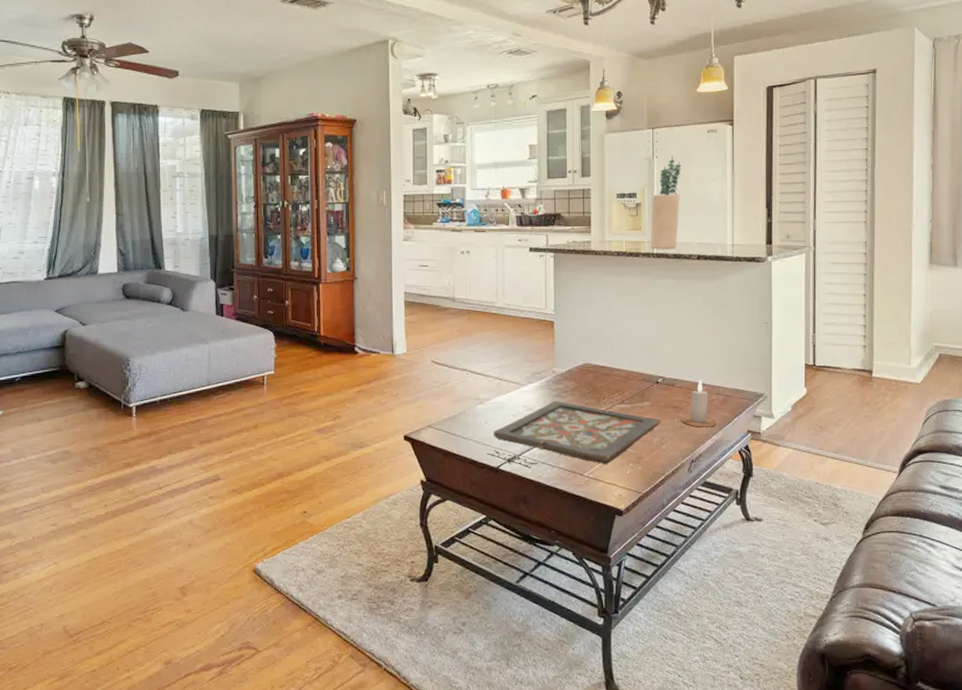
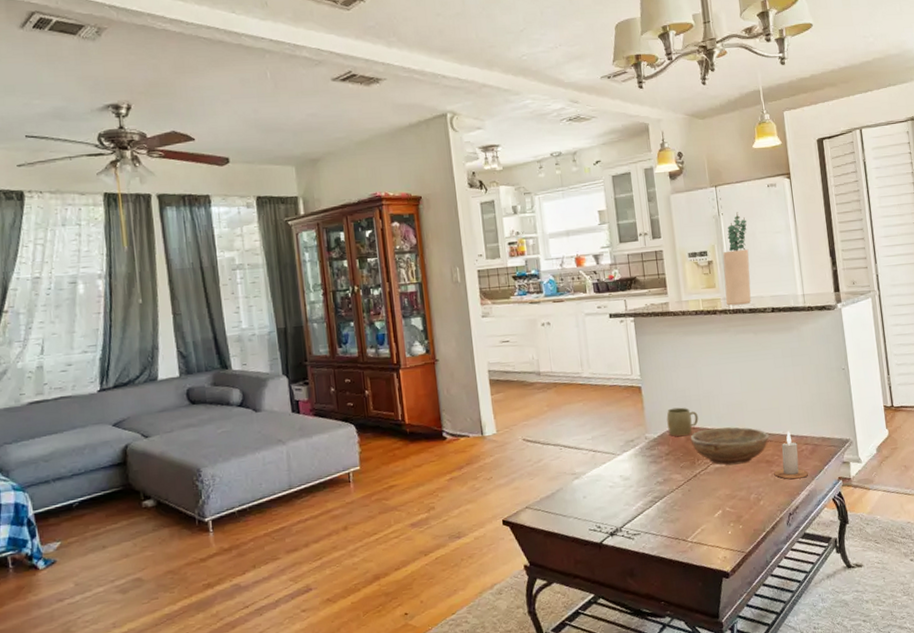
decorative tray: present [494,401,661,464] -> none [593,467,756,527]
mug: none [576,345,609,374] -> present [666,407,699,437]
bowl: none [598,369,680,407] -> present [690,427,770,465]

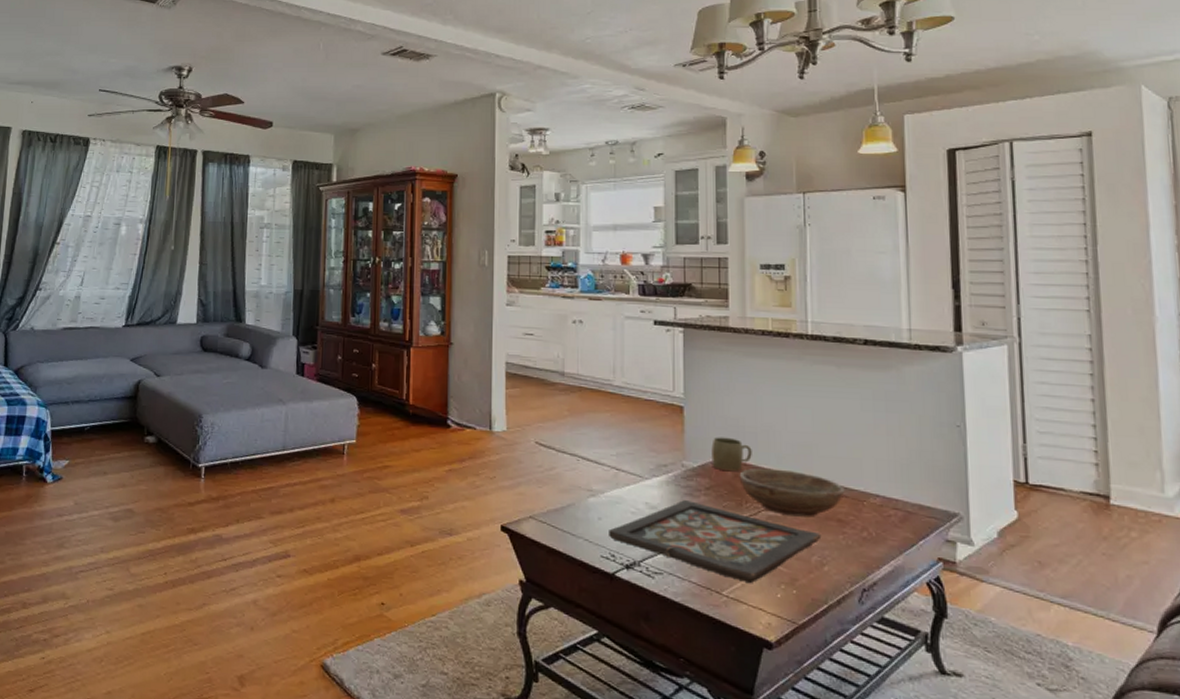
decorative tray: none [593,467,756,527] -> present [609,500,822,583]
vase: present [722,212,752,306] -> none [803,224,842,331]
candle: present [774,431,809,480] -> none [847,489,896,550]

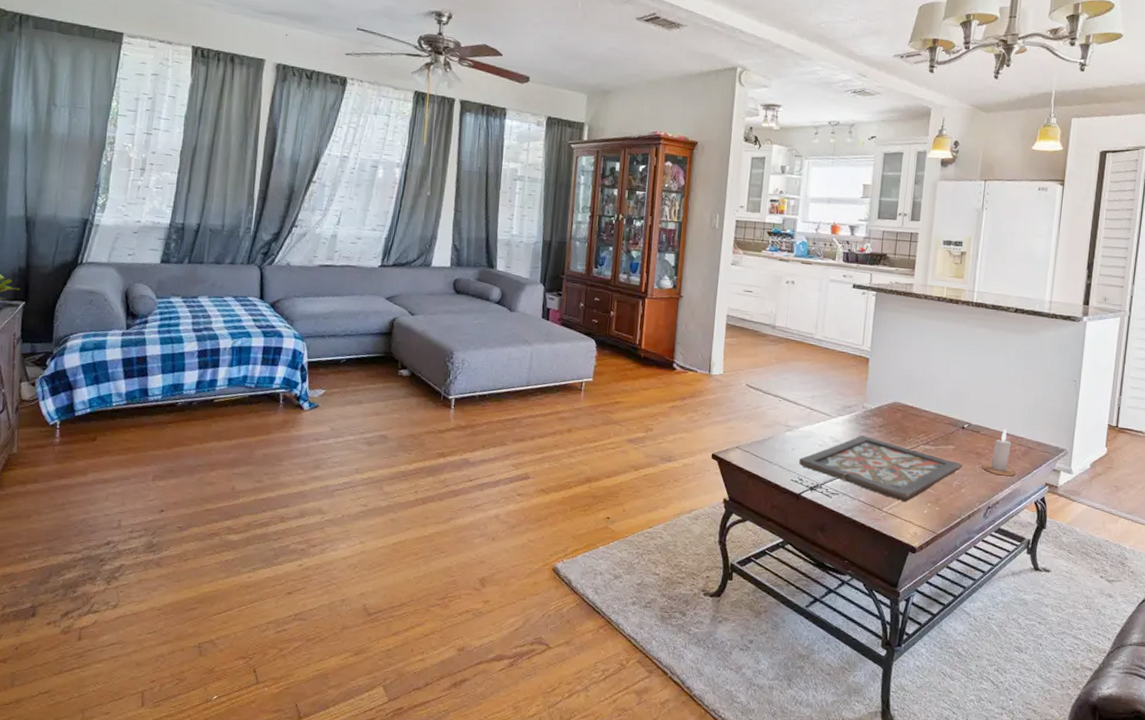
mug: present [711,437,752,472] -> none [886,384,919,413]
bowl: present [739,468,845,517] -> none [906,410,985,451]
candle: none [847,489,896,550] -> present [981,429,1017,477]

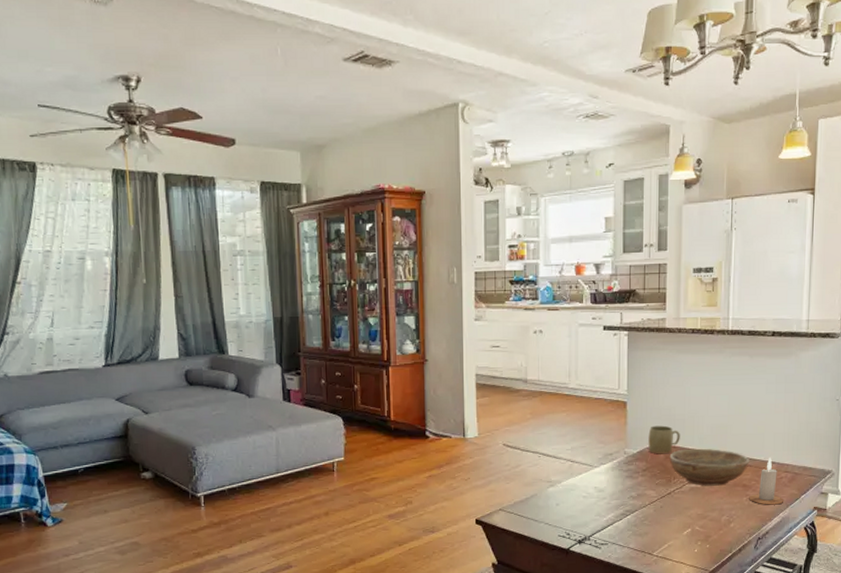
decorative tray: present [799,435,963,502] -> none [565,482,730,543]
mug: none [886,384,919,413] -> present [648,425,680,454]
bowl: none [906,410,985,451] -> present [669,448,750,486]

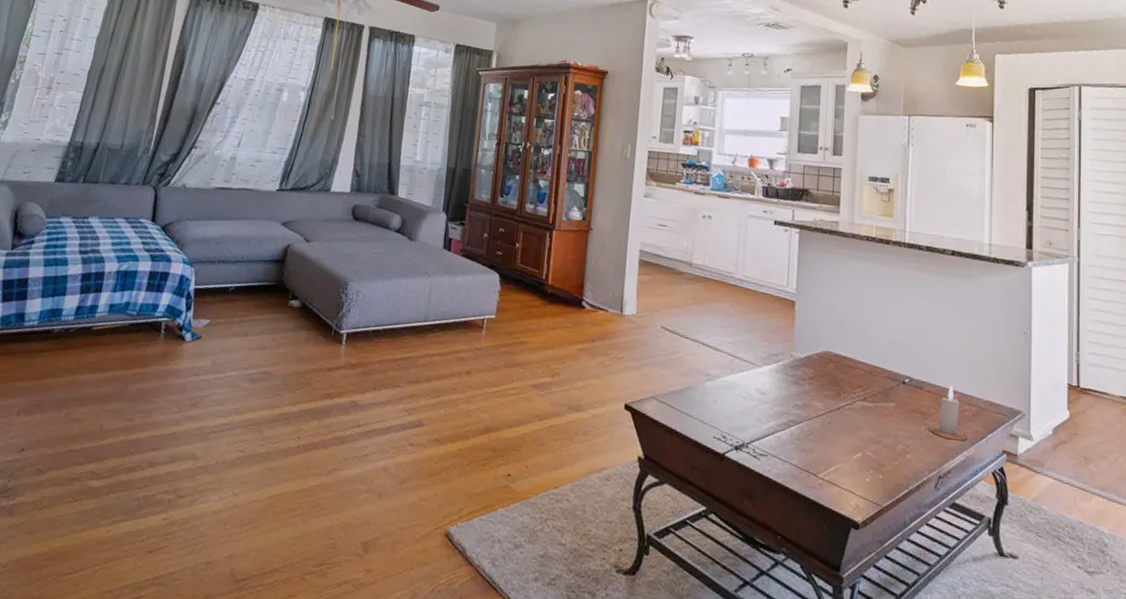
mug: present [648,425,680,454] -> none [816,331,852,364]
bowl: present [669,448,750,486] -> none [839,361,929,409]

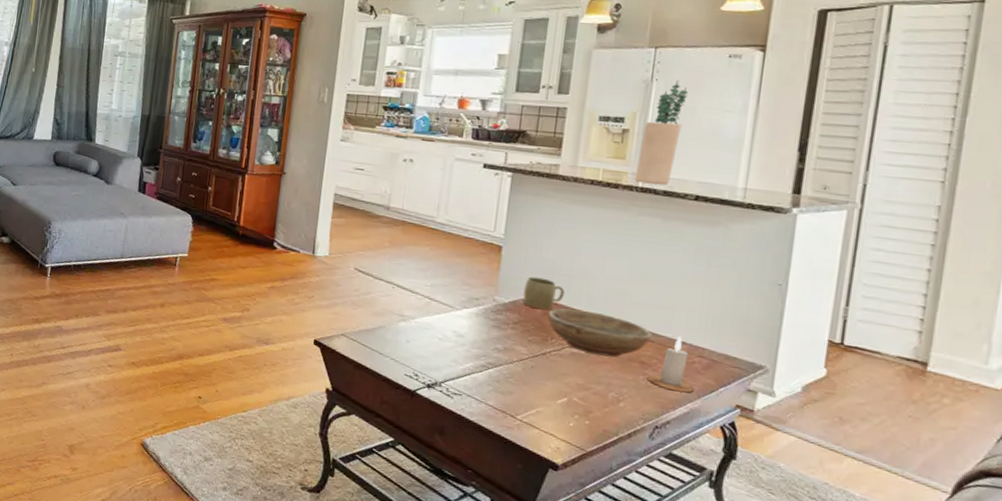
mug: none [816,331,852,364] -> present [522,276,565,310]
bowl: none [839,361,929,409] -> present [548,308,652,357]
vase: none [901,145,938,242] -> present [634,80,689,186]

